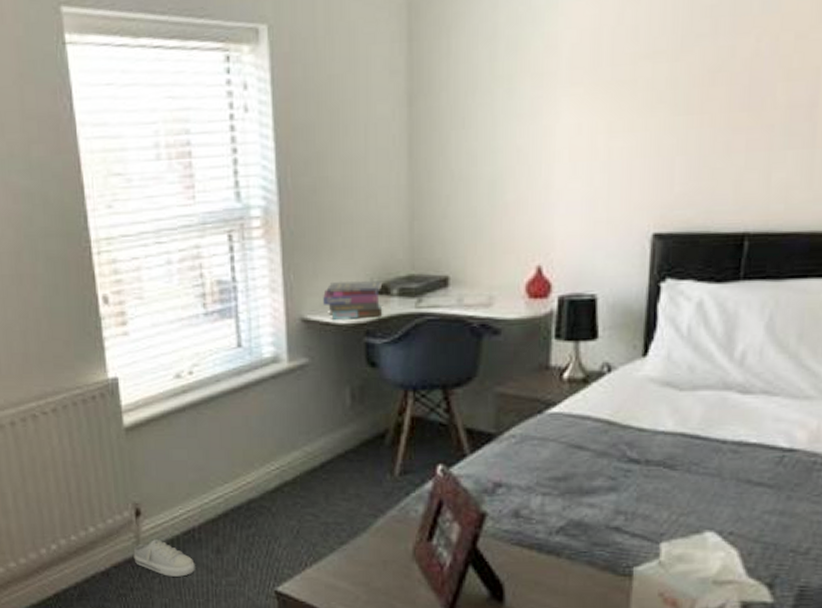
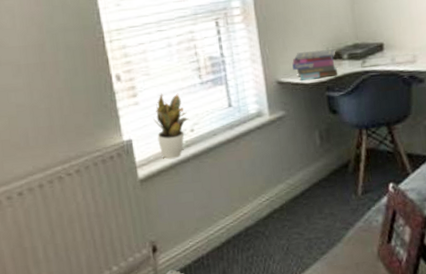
potted plant: none [144,323,189,407] -> present [153,93,190,160]

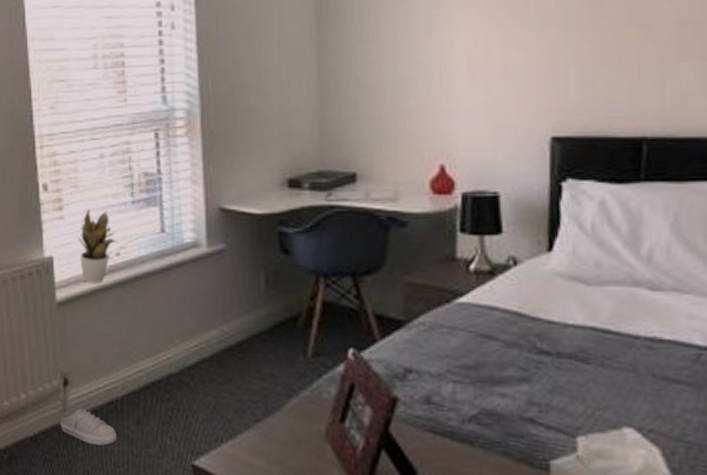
books: present [292,49,338,81] -> none [240,176,295,210]

